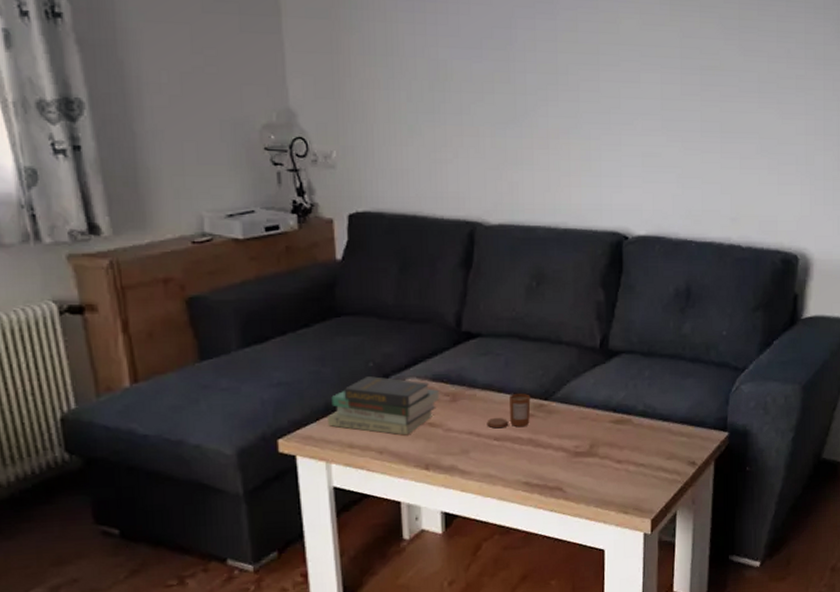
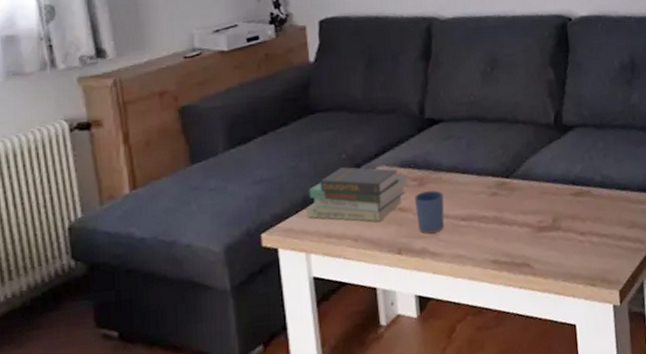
mug: none [446,408,477,451] -> present [415,190,445,234]
candle: present [487,393,531,429] -> none [453,172,494,209]

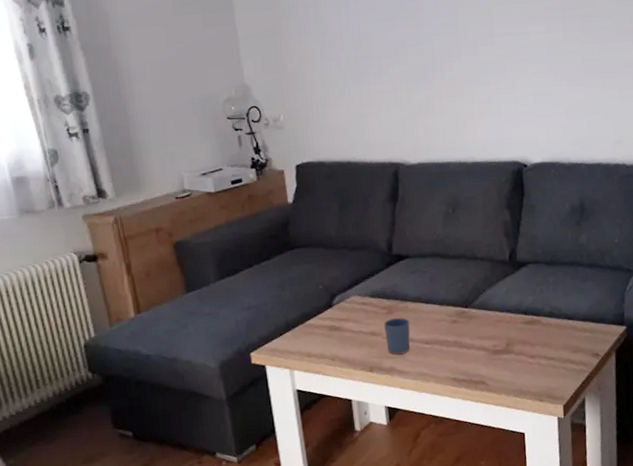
books: present [306,167,409,222] -> none [289,296,379,344]

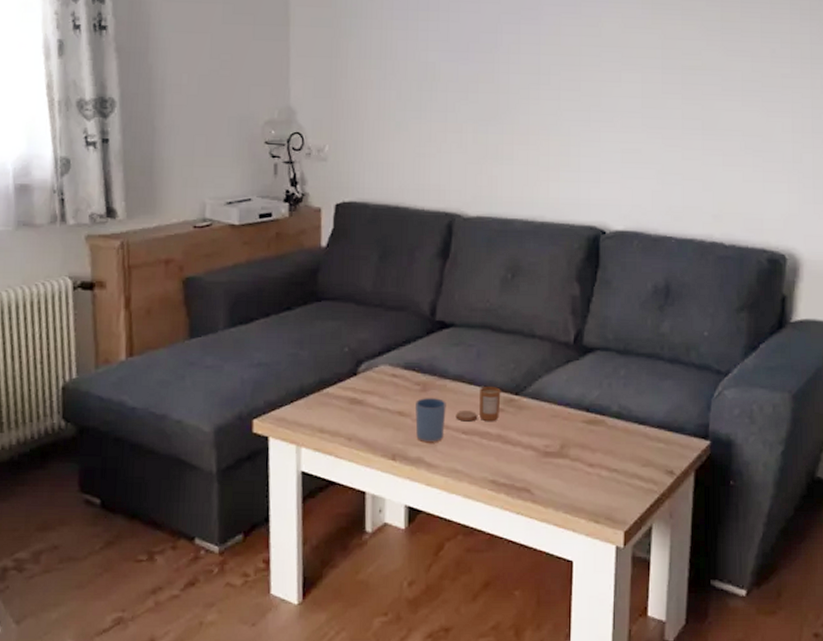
candle: none [418,303,454,334] -> present [455,386,501,422]

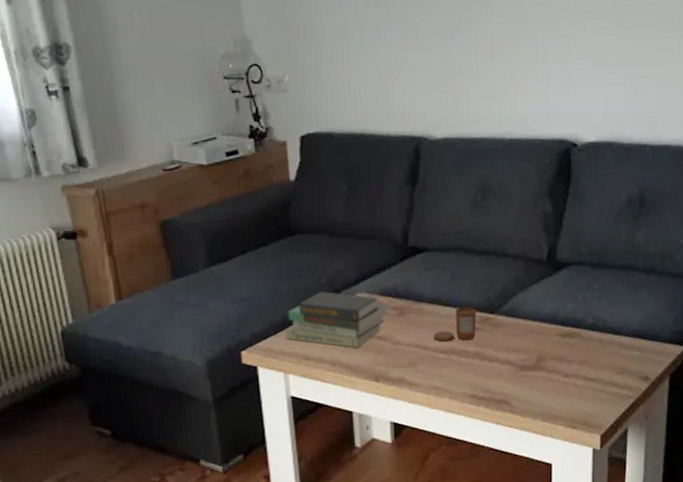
books: none [301,361,411,423] -> present [285,292,388,348]
mug: present [415,398,446,443] -> none [394,321,424,364]

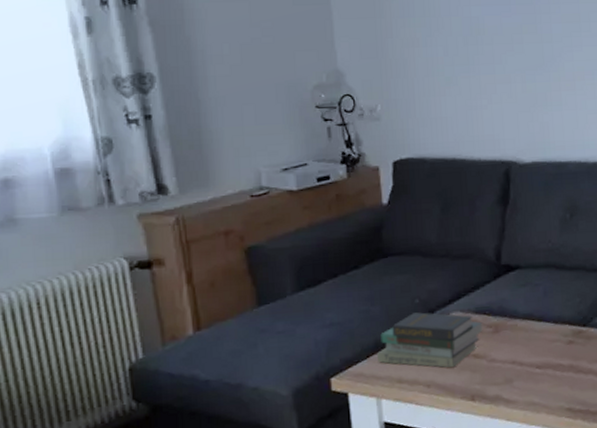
candle: present [433,306,477,342] -> none [528,320,570,357]

